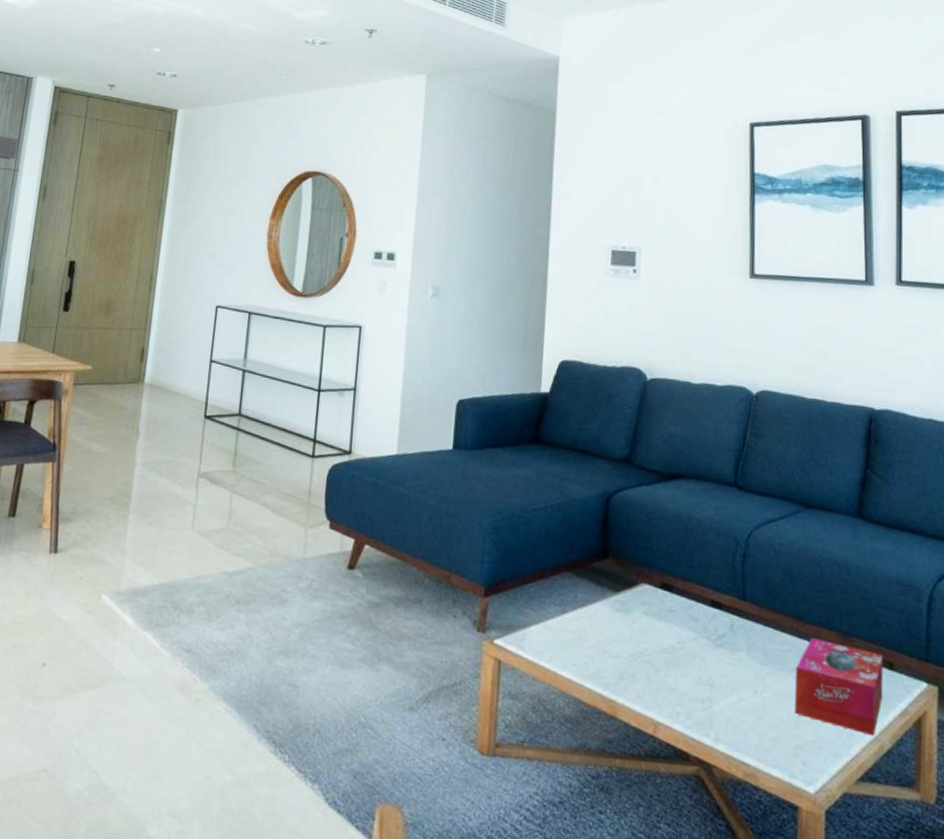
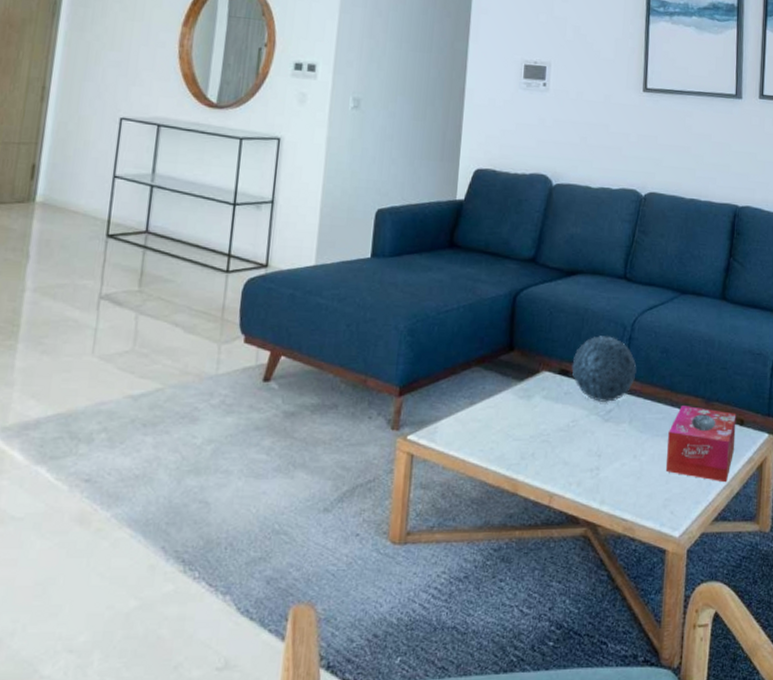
decorative ball: none [675,549,754,625] -> present [572,336,637,402]

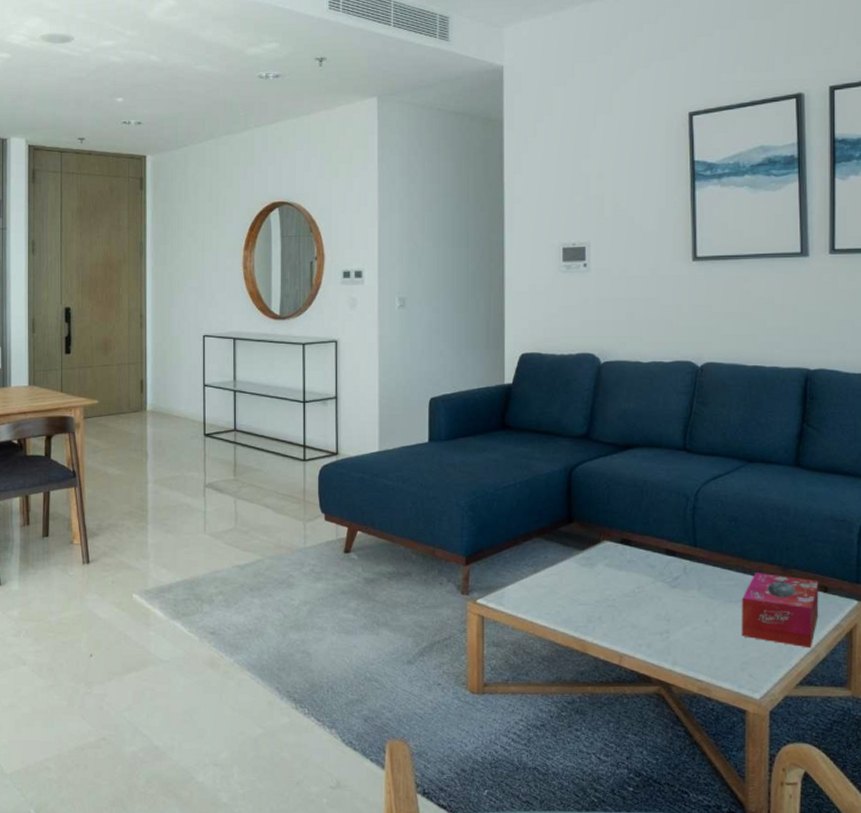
decorative ball: present [572,336,637,402] -> none [634,506,703,569]

